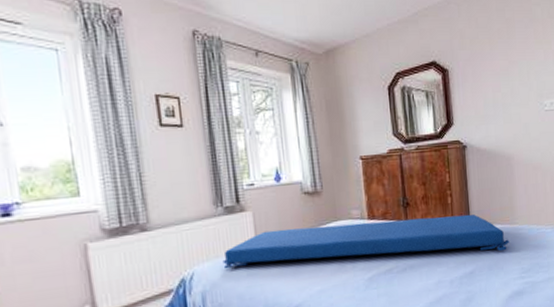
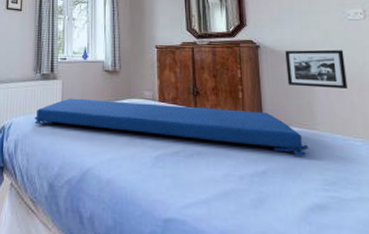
picture frame: none [490,142,542,184] -> present [285,49,348,90]

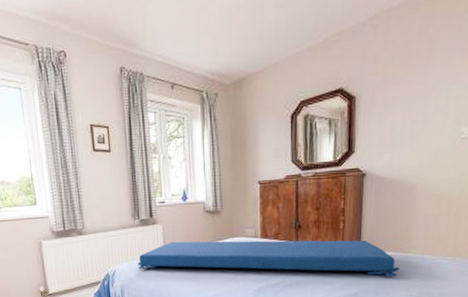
picture frame: present [285,49,348,90] -> none [389,172,450,213]

